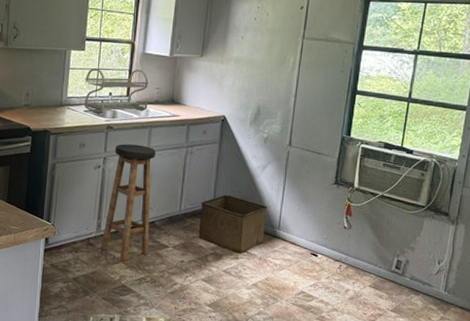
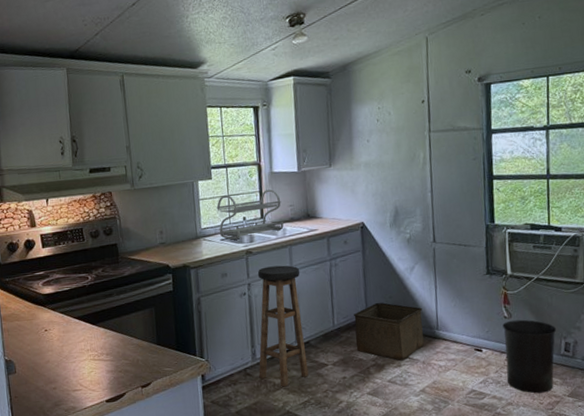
waste bin: none [336,231,392,304] -> present [503,319,557,393]

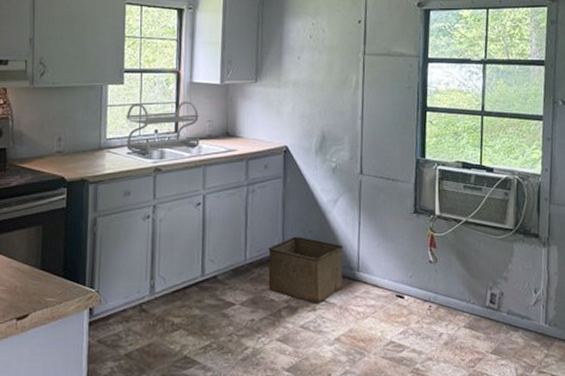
bar stool: present [257,265,309,387] -> none [156,187,213,328]
waste bin: present [503,319,557,393] -> none [427,265,483,348]

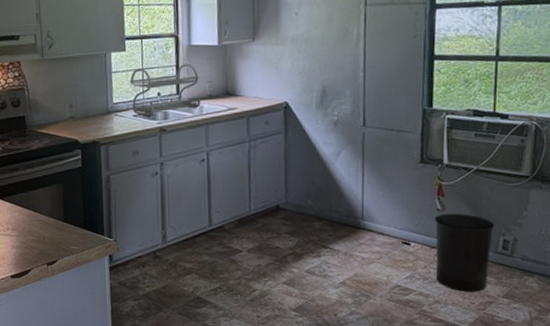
storage bin: present [268,237,344,304] -> none [272,189,348,251]
waste bin: none [427,265,483,348] -> present [435,213,495,292]

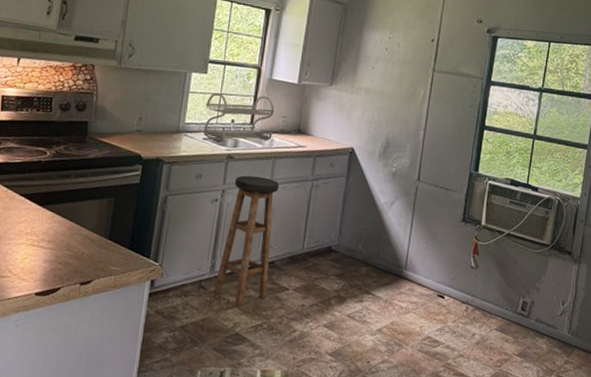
bar stool: none [169,145,221,272] -> present [213,175,280,306]
waste bin: present [435,213,495,292] -> none [462,271,518,349]

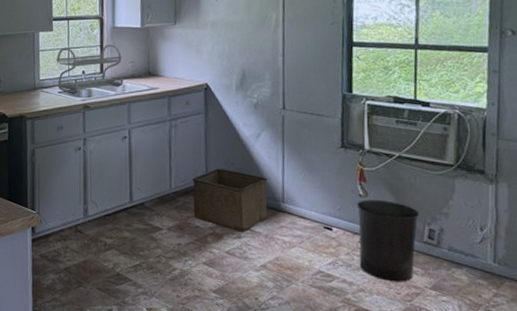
bar stool: present [213,175,280,306] -> none [90,122,142,248]
storage bin: none [321,233,395,297] -> present [192,169,269,232]
waste bin: none [462,271,518,349] -> present [357,199,420,282]

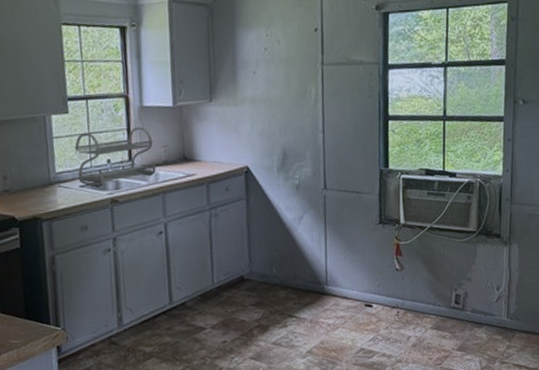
storage bin: present [192,169,269,232] -> none [236,257,313,321]
waste bin: present [357,199,420,282] -> none [394,271,448,349]

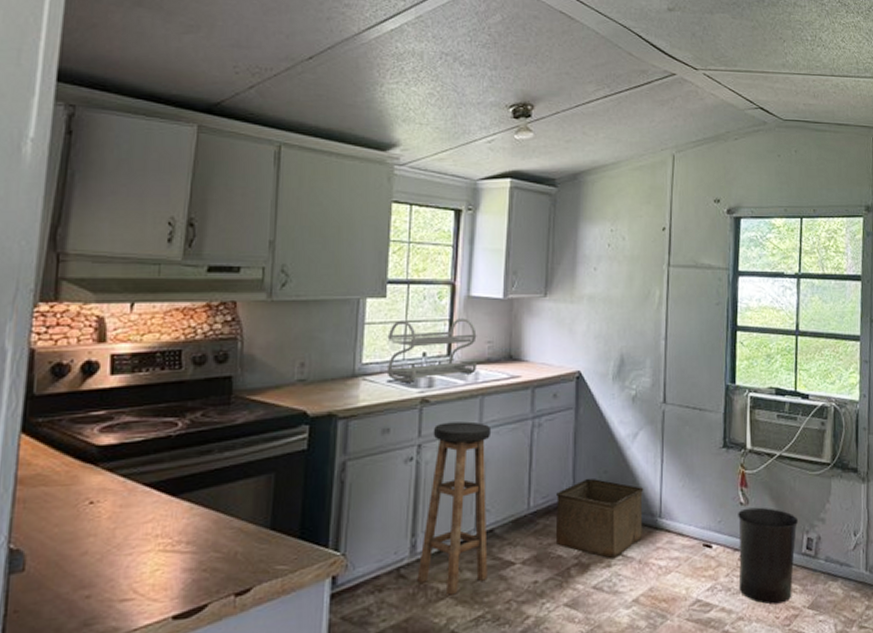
bar stool: none [124,216,184,356] -> present [417,421,492,596]
storage bin: none [236,257,313,321] -> present [555,479,644,559]
waste bin: none [394,271,448,349] -> present [738,507,799,604]

